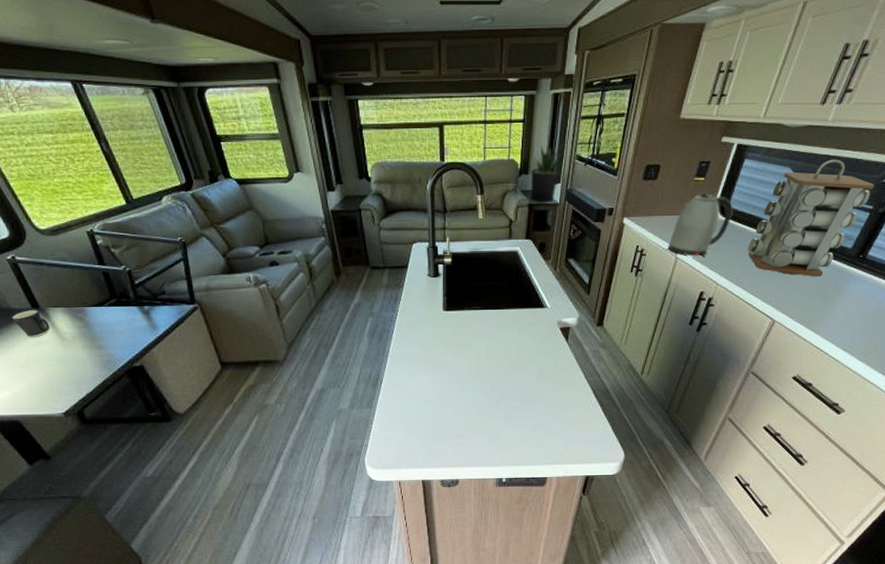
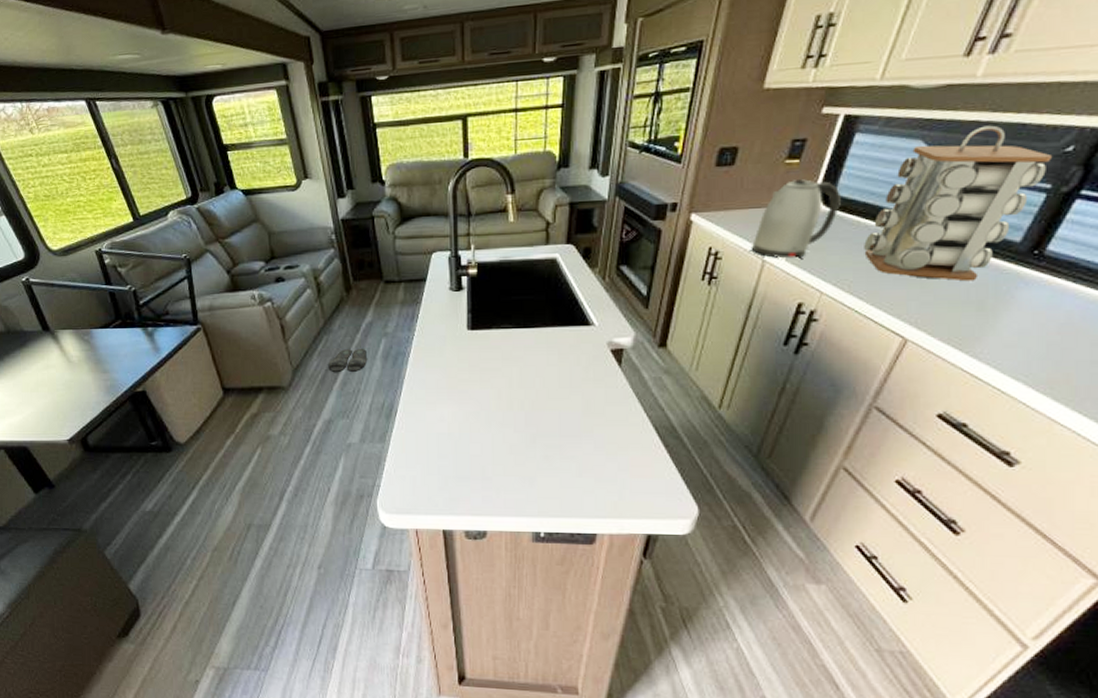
mug: present [12,309,50,338] -> none [24,331,59,361]
slippers: none [320,327,356,347] -> present [328,349,368,372]
planter: present [530,143,562,203] -> none [571,130,610,200]

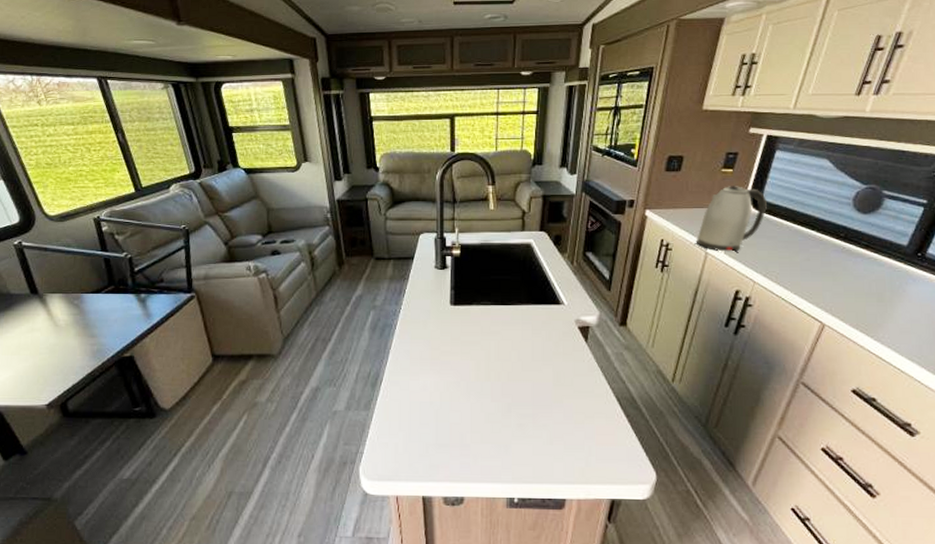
slippers: present [328,349,368,372] -> none [318,320,357,342]
spice rack: present [864,125,1053,282] -> none [787,151,927,277]

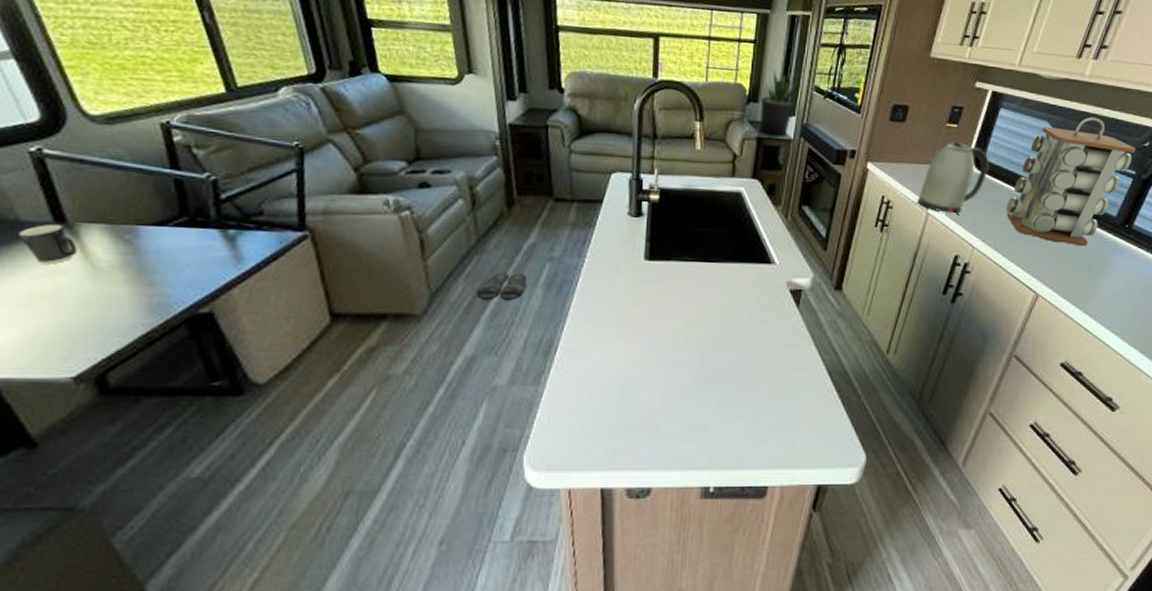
mug: none [10,295,46,324] -> present [18,223,78,264]
slippers: none [318,320,357,342] -> present [477,273,527,300]
planter: none [544,134,577,194] -> present [759,69,798,137]
spice rack: none [787,151,927,277] -> present [1006,117,1136,247]

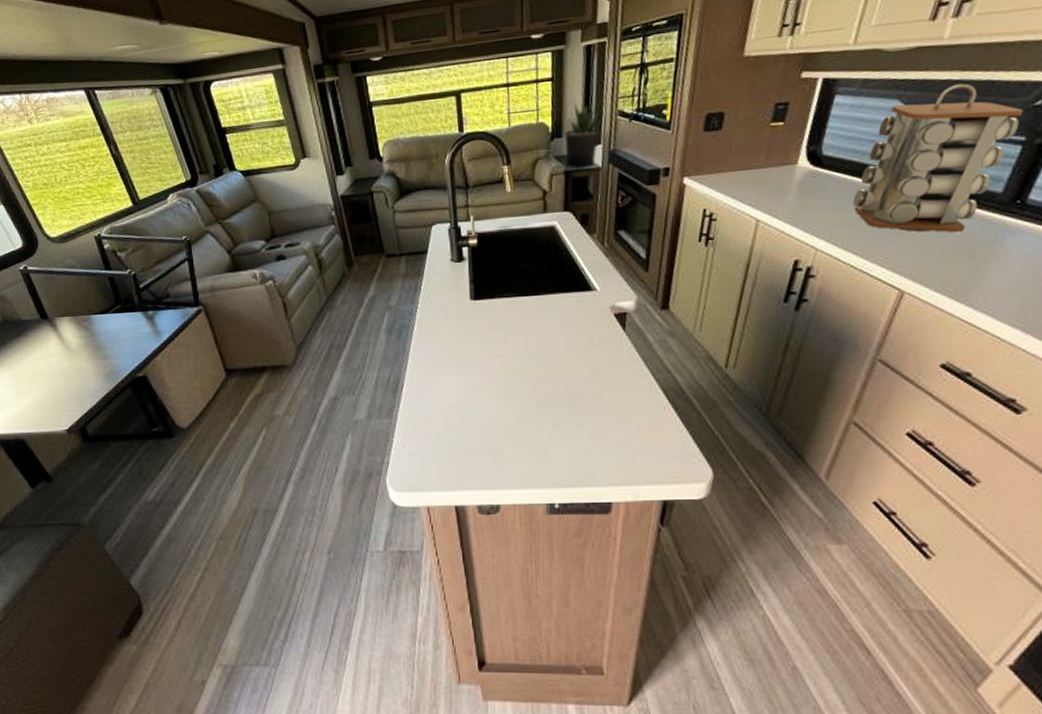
mug: present [18,223,78,264] -> none [22,319,57,350]
slippers: present [477,273,527,300] -> none [332,324,372,348]
kettle: present [918,142,989,214] -> none [745,140,827,218]

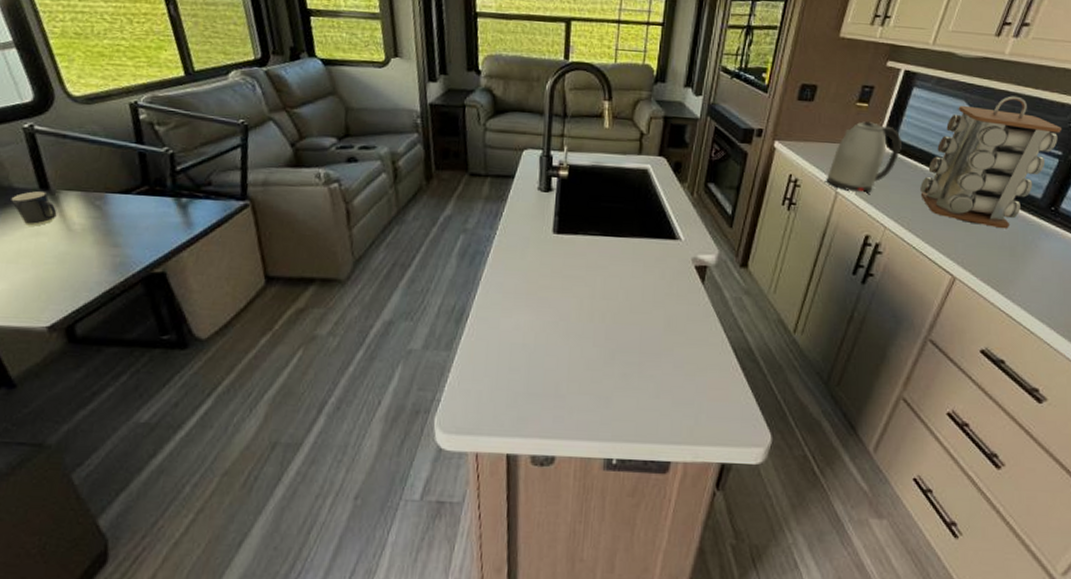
mug: none [22,319,57,350] -> present [11,190,57,226]
planter: present [565,102,601,168] -> none [666,50,705,116]
kettle: none [745,140,827,218] -> present [827,121,901,193]

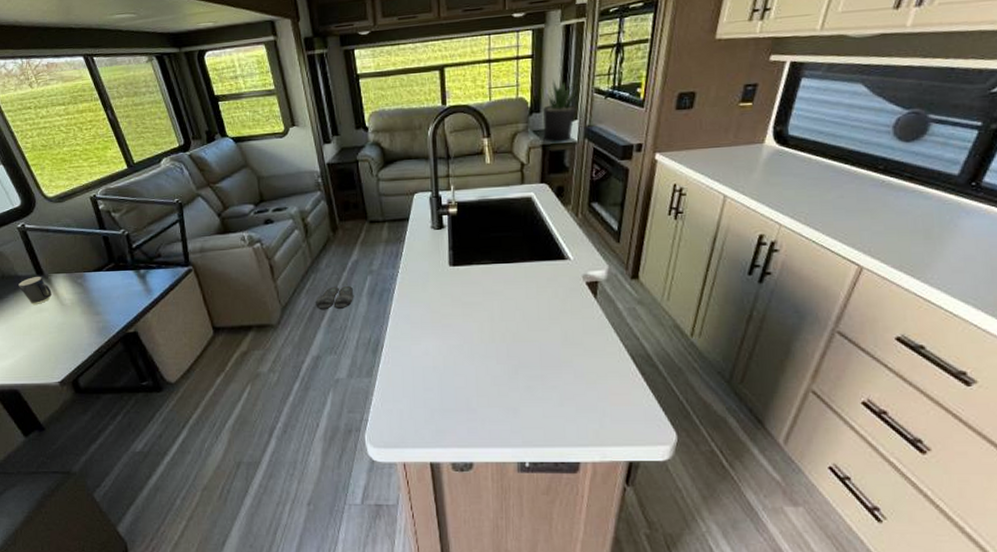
slippers: none [396,243,442,269] -> present [316,286,354,309]
planter: none [666,50,705,116] -> present [543,78,578,142]
kettle: present [827,121,901,193] -> none [713,120,793,194]
spice rack: present [920,96,1063,229] -> none [816,69,981,212]

